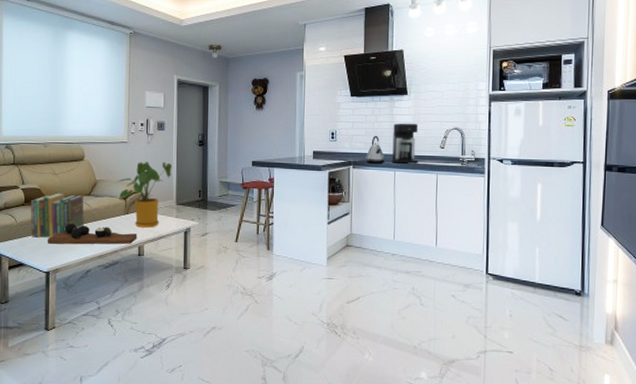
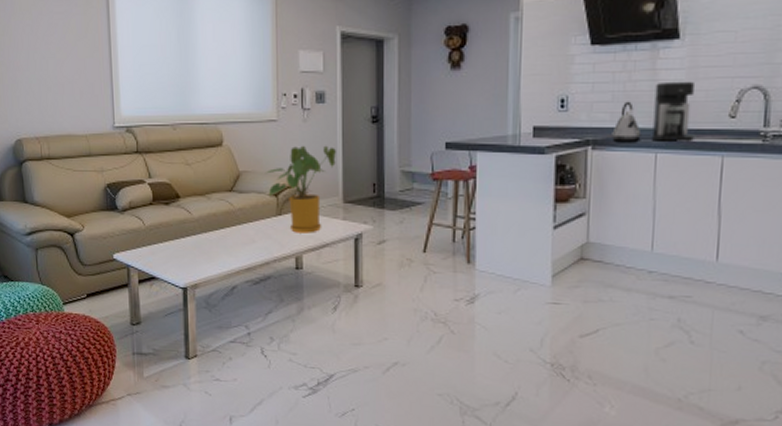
books: present [30,193,84,238] -> none [159,188,226,246]
decorative tray: present [47,221,137,245] -> none [182,224,294,255]

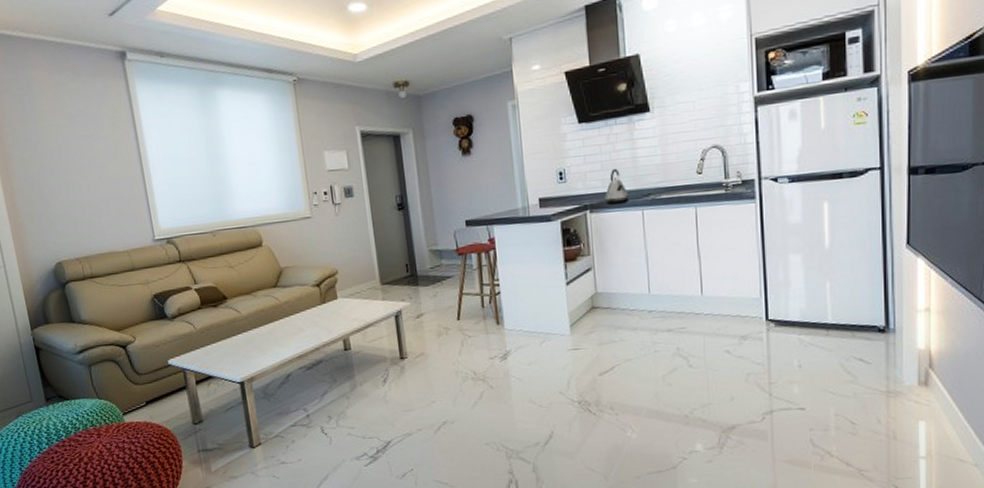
house plant: present [265,145,336,233] -> none [305,235,370,318]
coffee maker: present [652,81,694,143] -> none [635,146,672,201]

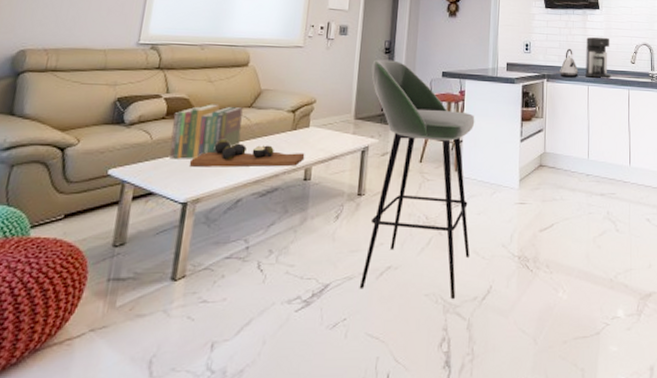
books: none [207,288,275,345] -> present [170,104,243,159]
decorative tray: none [234,320,340,350] -> present [189,138,305,167]
bar stool: none [387,216,525,445] -> present [359,59,475,298]
coffee maker: none [635,146,672,201] -> present [586,37,611,80]

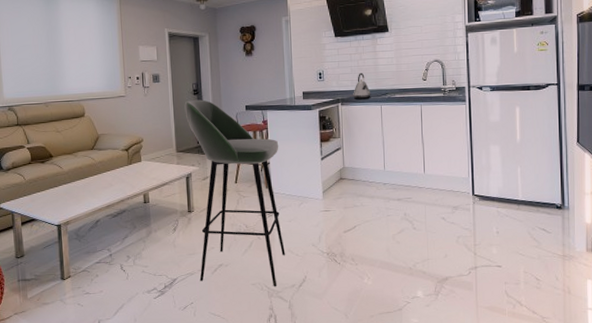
books: present [170,104,243,159] -> none [36,149,90,193]
decorative tray: present [189,138,305,167] -> none [56,175,142,198]
coffee maker: present [586,37,611,80] -> none [377,58,403,99]

